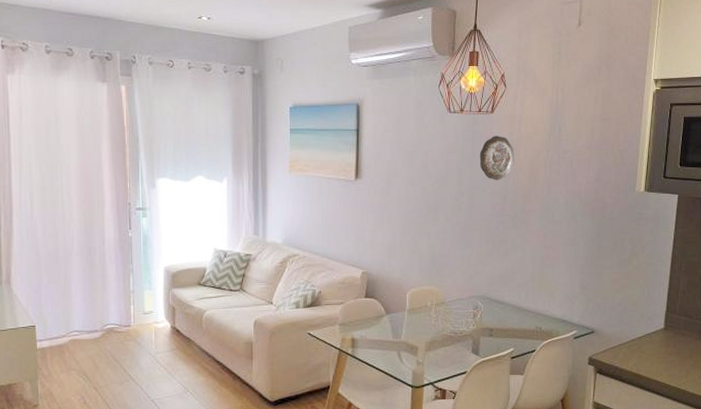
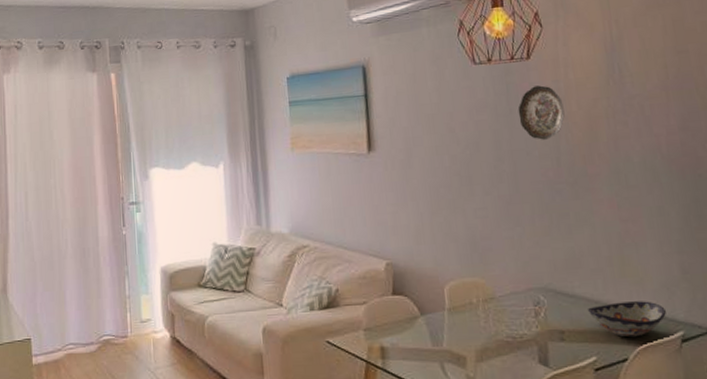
decorative bowl: none [511,308,566,335] -> present [587,301,666,338]

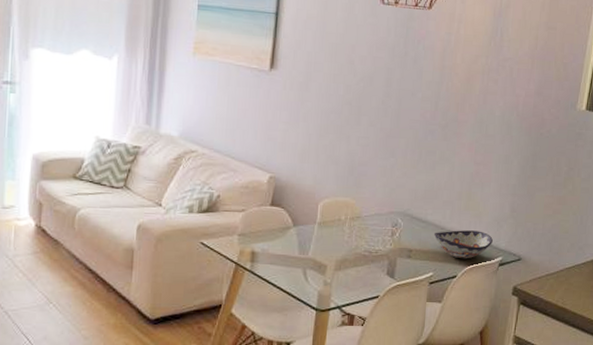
decorative plate: present [517,85,565,140] -> none [411,34,451,85]

